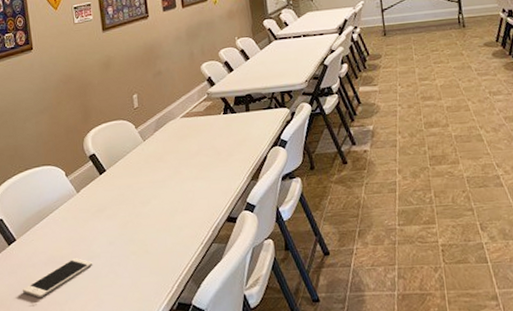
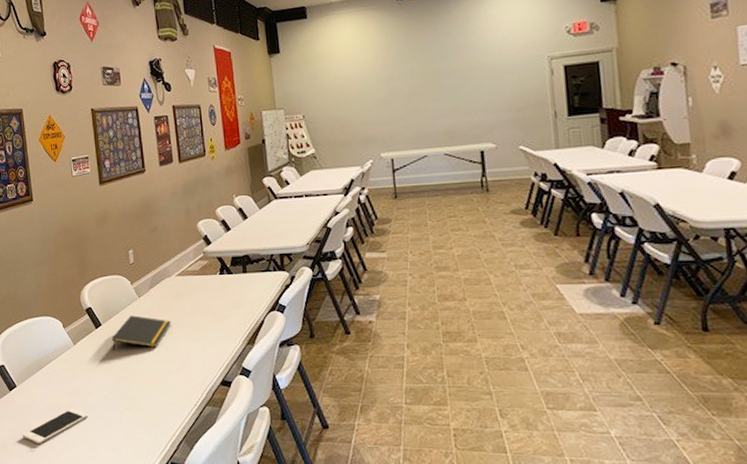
notepad: none [117,159,177,196] -> present [112,315,172,351]

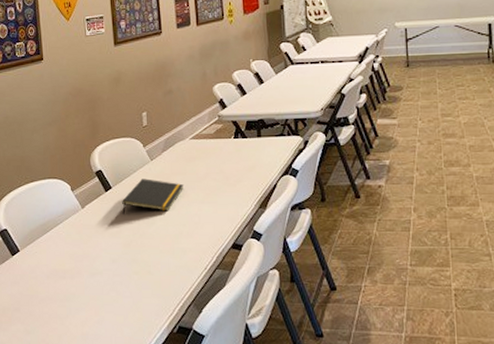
cell phone: present [22,409,88,445] -> none [24,273,95,311]

